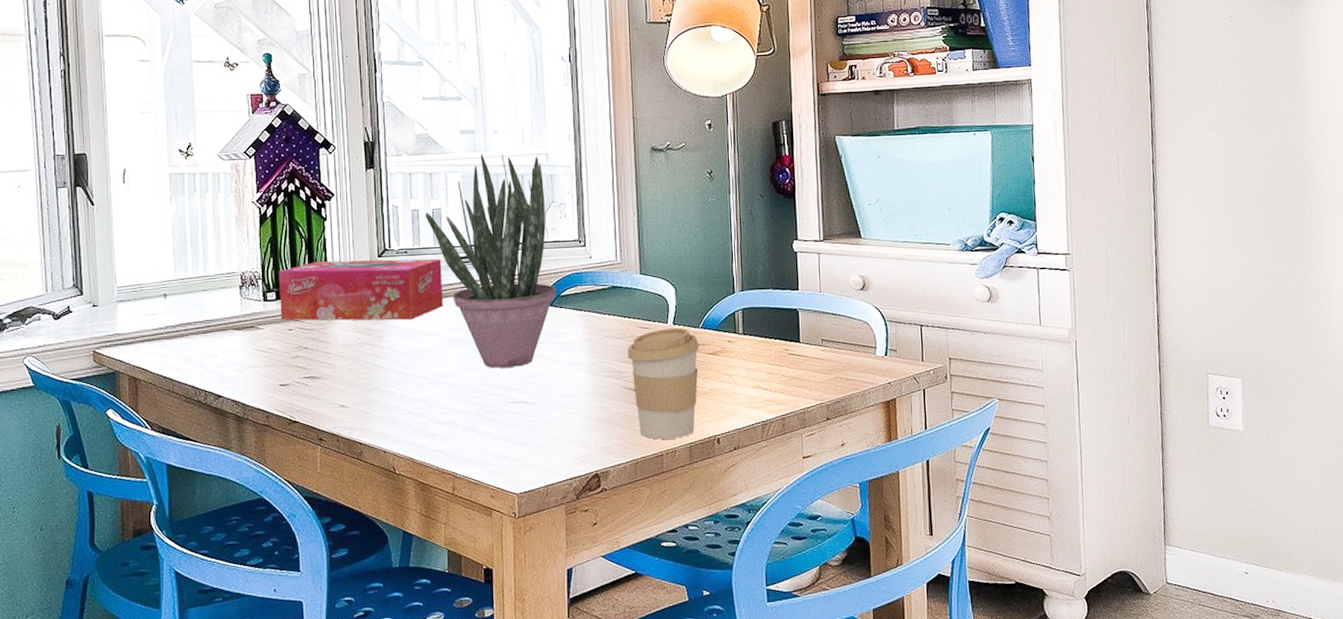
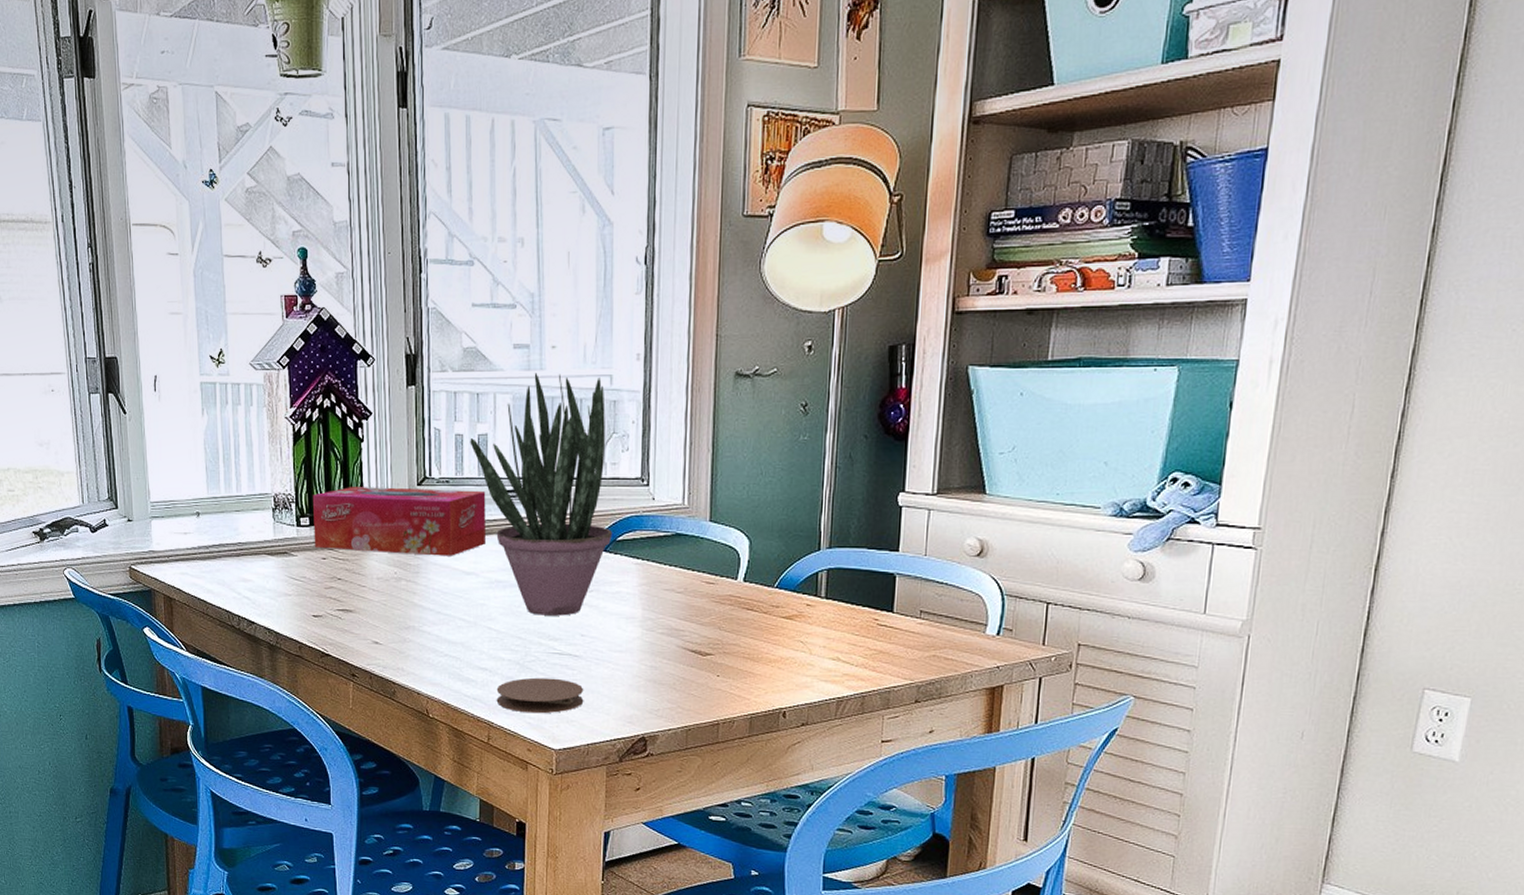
coaster: none [459,425,541,461] -> present [496,677,584,714]
coffee cup: present [628,327,700,440] -> none [688,585,772,708]

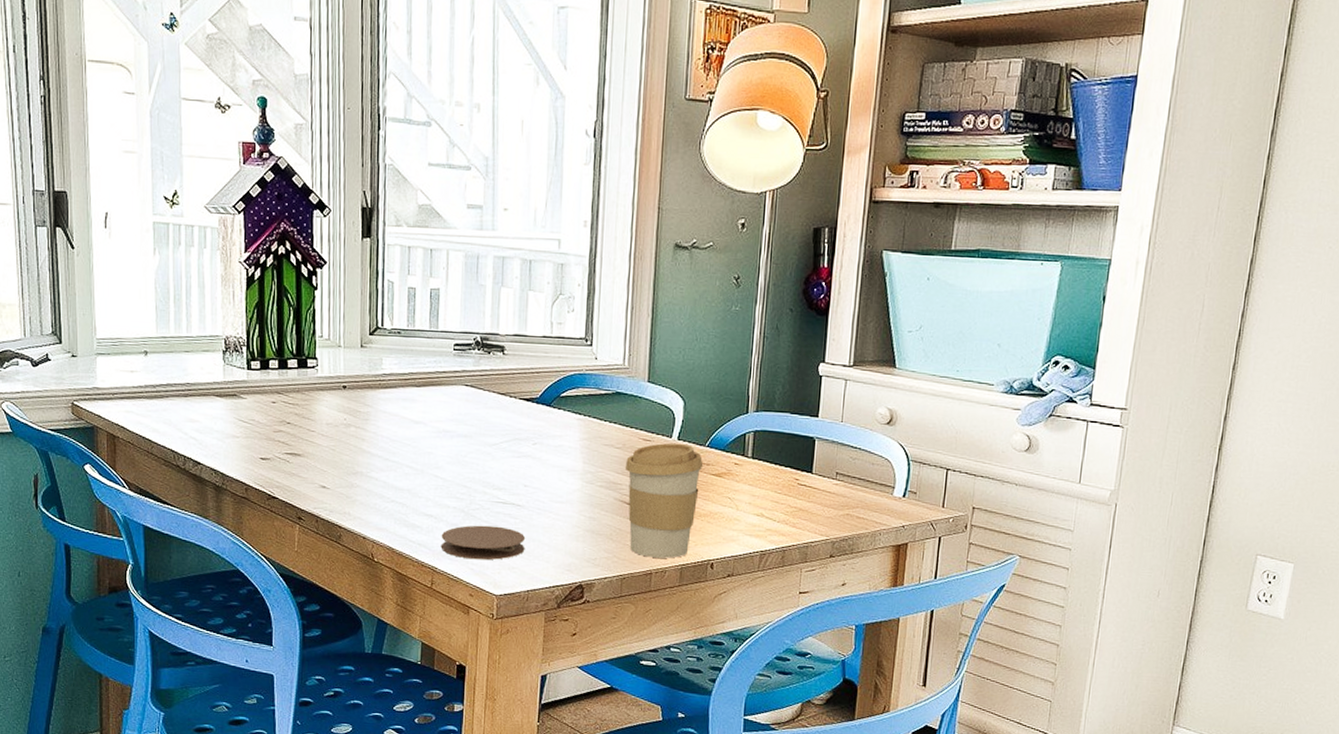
tissue box: present [312,487,486,556] -> none [263,333,436,405]
potted plant: present [470,372,613,616] -> none [422,233,557,467]
coffee cup: none [688,585,772,708] -> present [626,443,704,559]

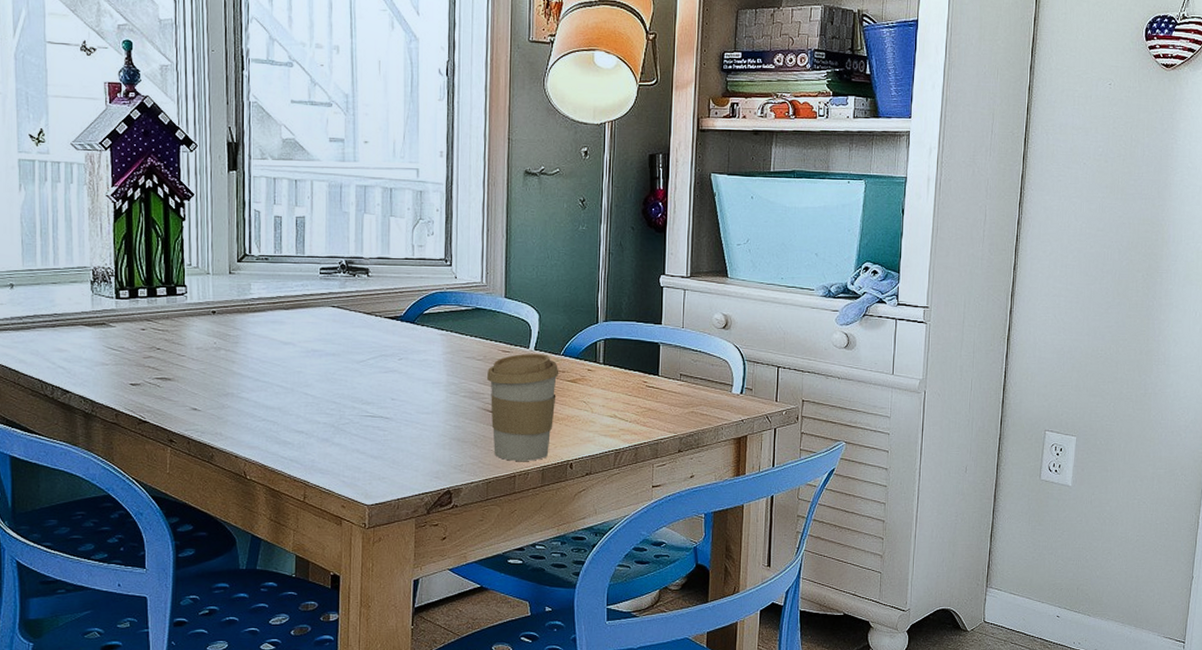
coaster: present [440,525,526,561] -> none [312,439,395,472]

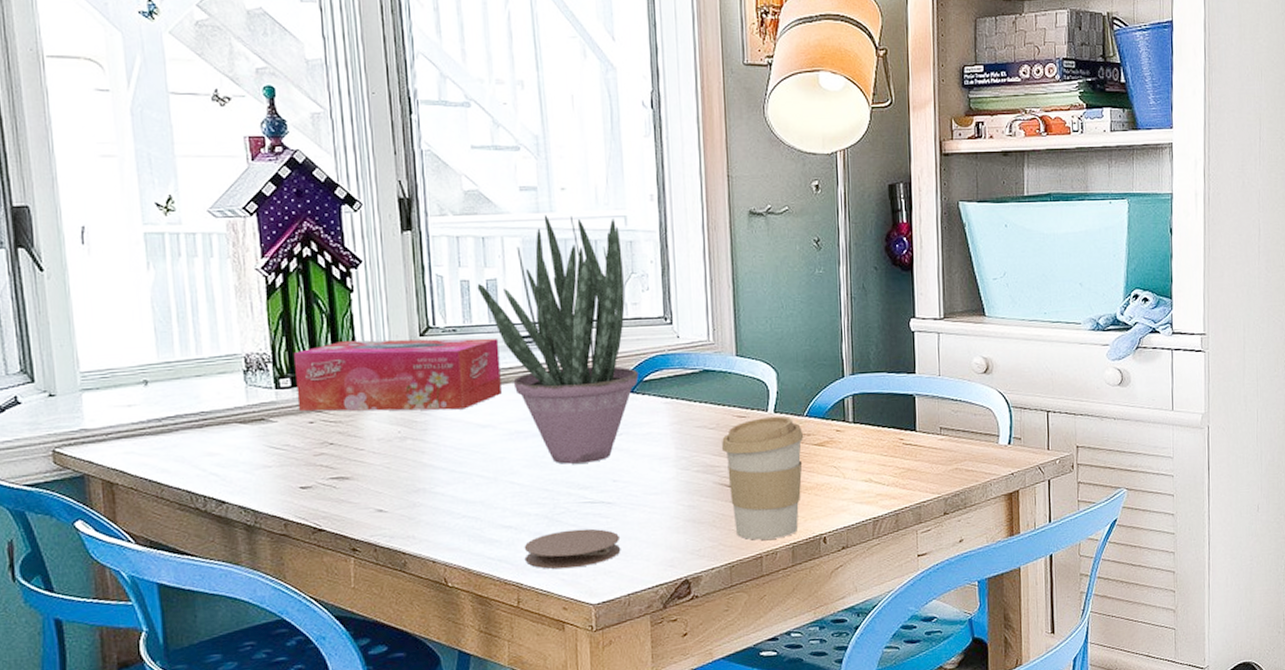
tissue box: none [132,262,303,327] -> present [293,338,502,412]
potted plant: none [288,164,420,382] -> present [477,215,639,464]
coaster: none [312,439,395,472] -> present [524,528,621,569]

